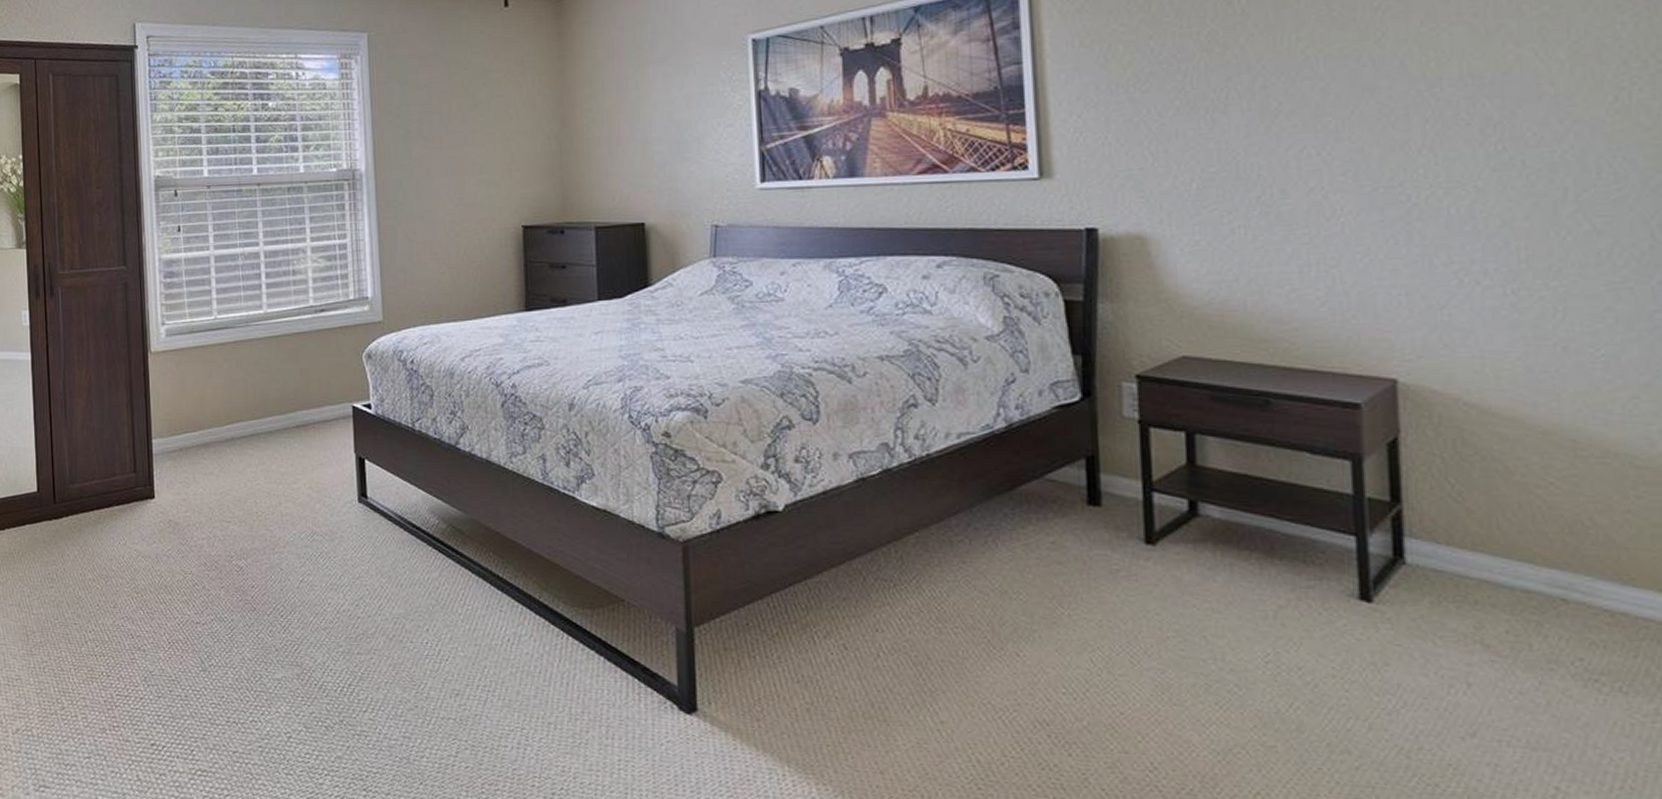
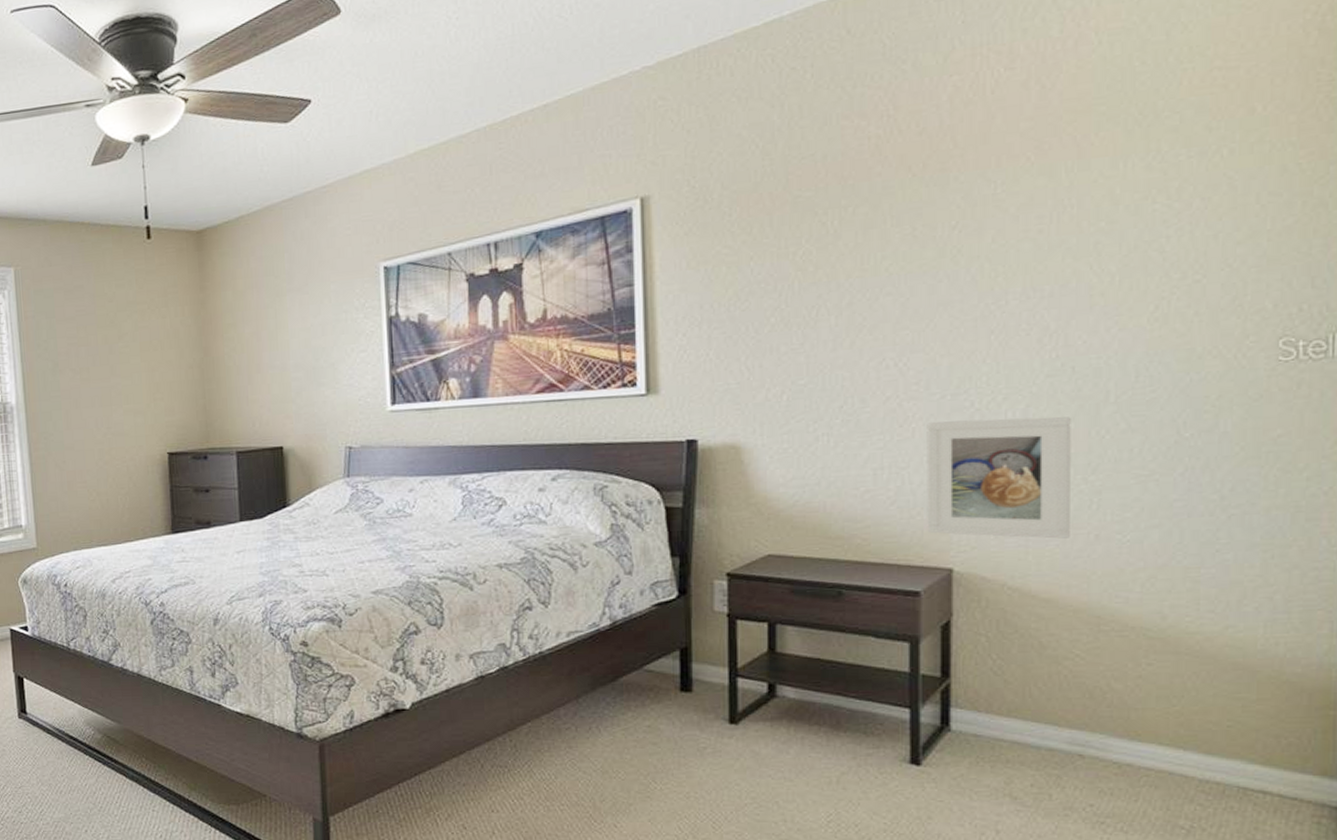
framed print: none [1357,214,1533,350] -> present [927,417,1071,539]

